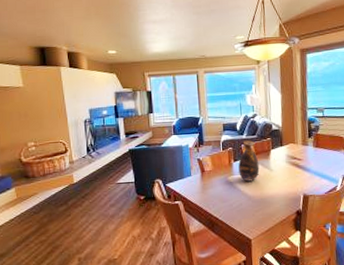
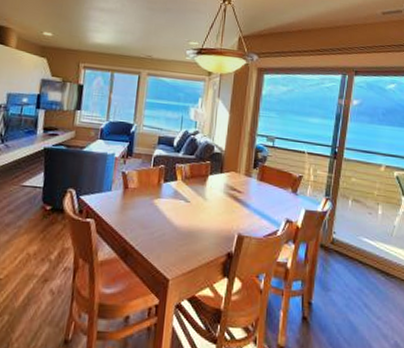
vase: present [238,140,260,182] -> none [167,160,193,209]

